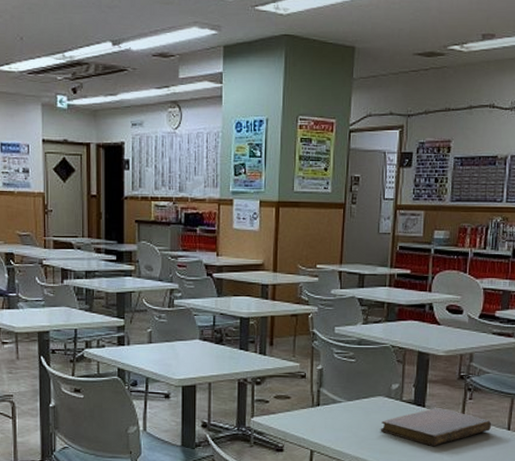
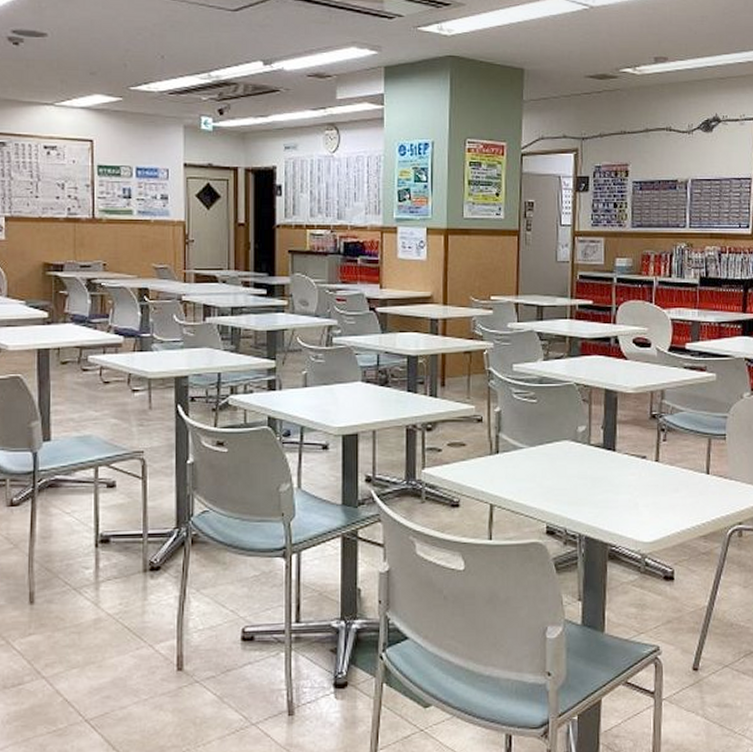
notebook: present [380,407,492,446] -> none [567,450,689,495]

